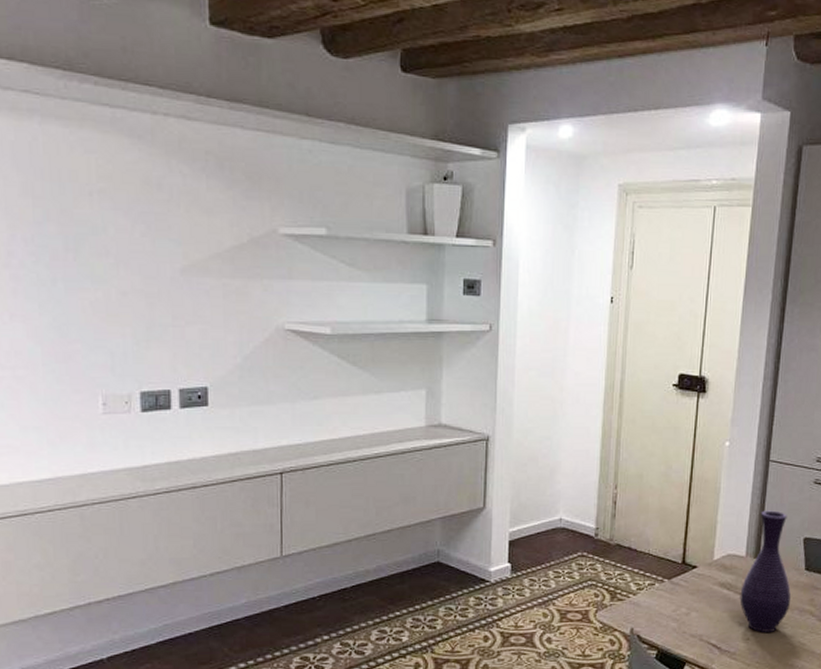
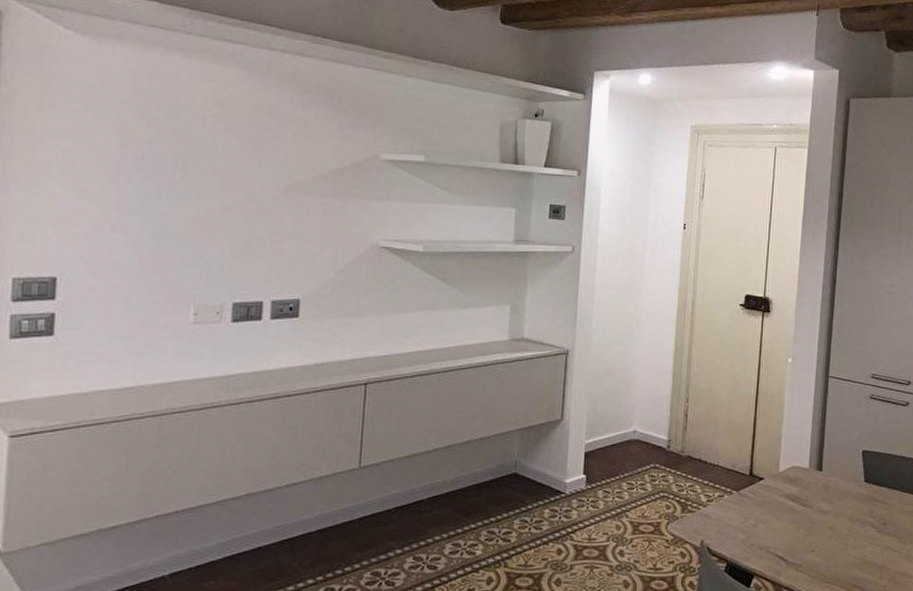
vase: present [739,510,792,633] -> none [804,424,853,545]

